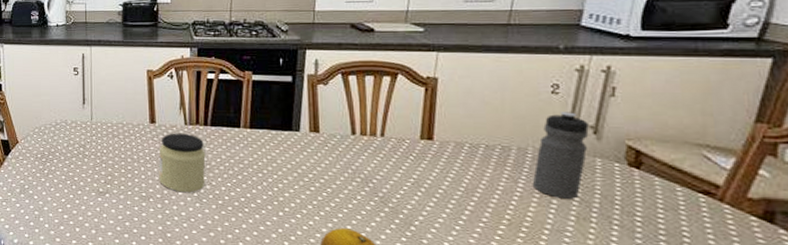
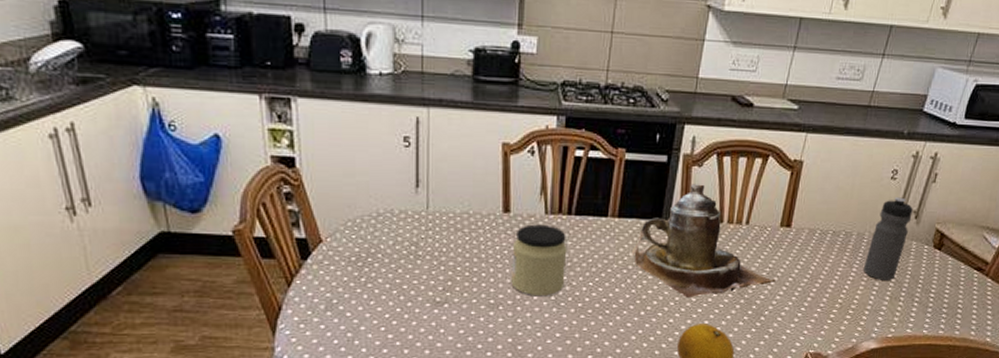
teapot: none [265,100,423,203] -> present [631,184,776,298]

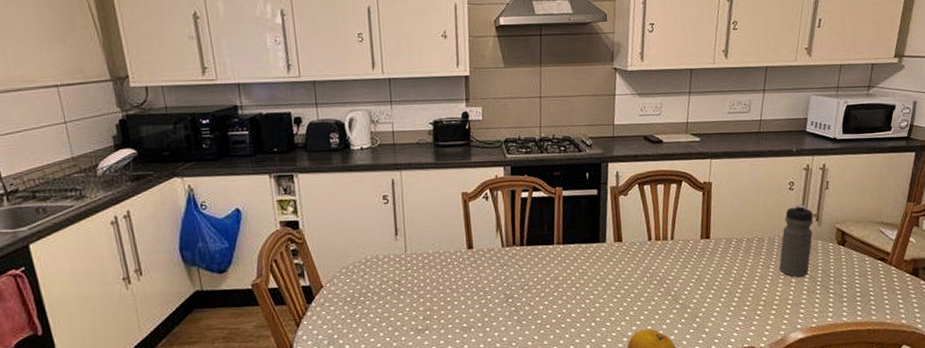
jar: present [511,224,567,297] -> none [478,256,524,318]
teapot: present [631,184,776,298] -> none [577,210,704,307]

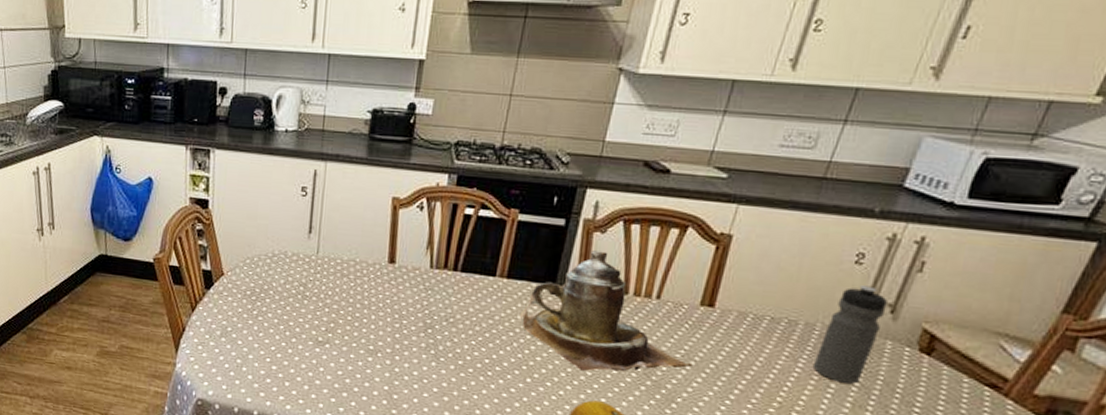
teapot: none [577,210,704,307] -> present [519,250,693,372]

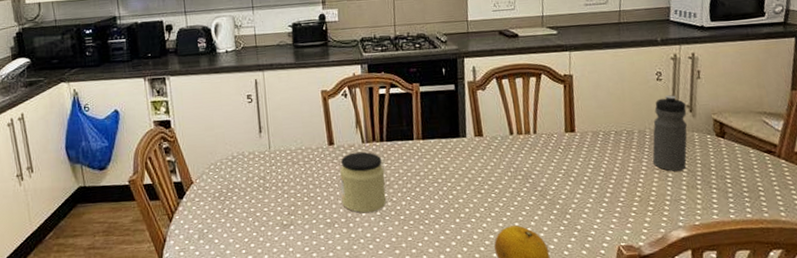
jar: none [391,277,451,350] -> present [340,151,387,213]
teapot: present [519,250,693,372] -> none [438,104,573,203]

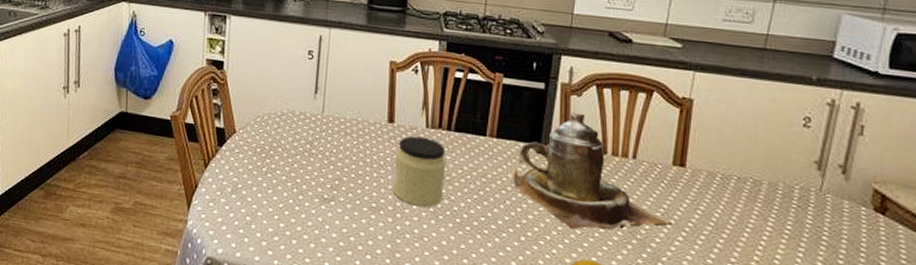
teapot: none [438,104,573,203] -> present [510,112,673,230]
water bottle: present [652,95,687,171] -> none [781,147,838,243]

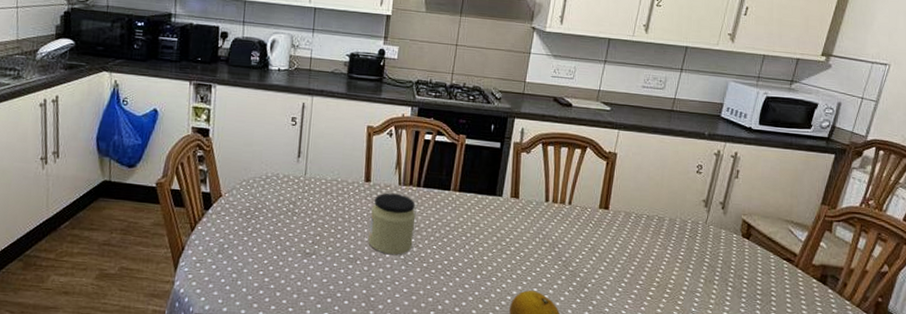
teapot: present [510,112,673,230] -> none [469,167,597,266]

